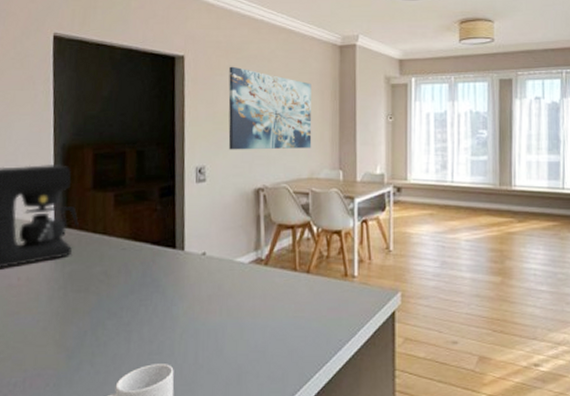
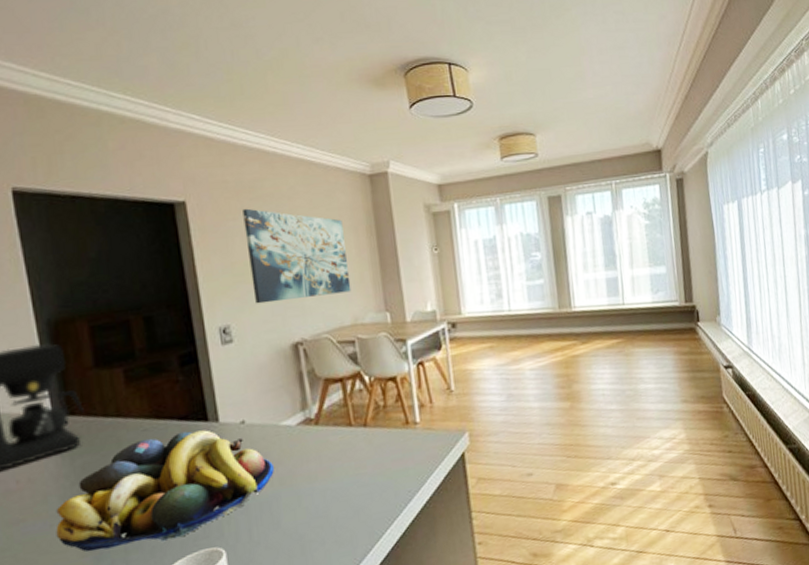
fruit bowl: none [41,255,224,352] -> present [56,430,274,552]

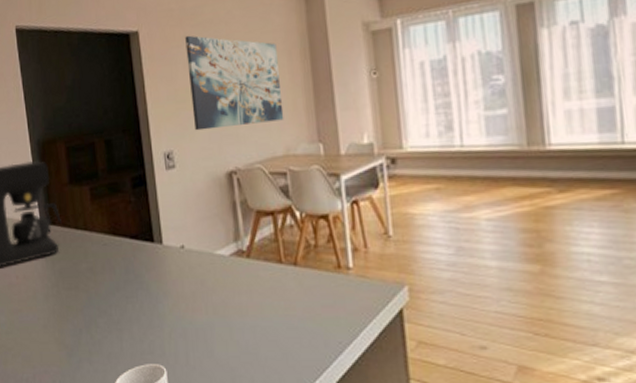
fruit bowl: present [56,430,274,552] -> none [41,250,209,350]

